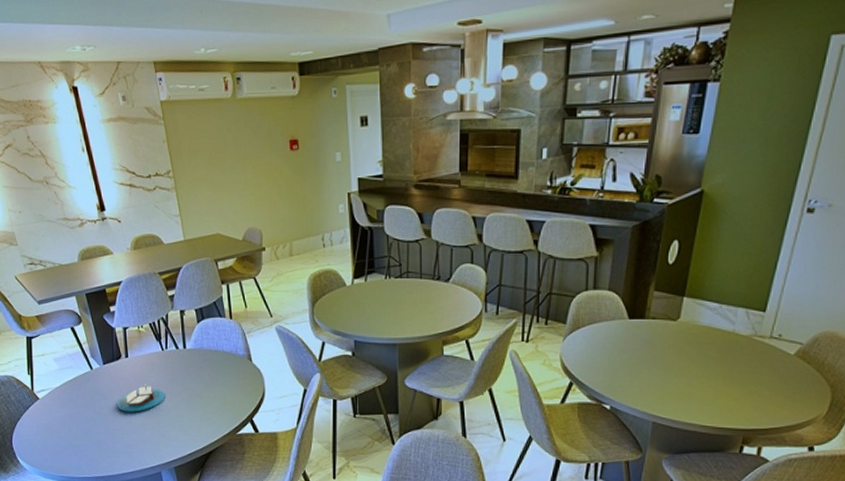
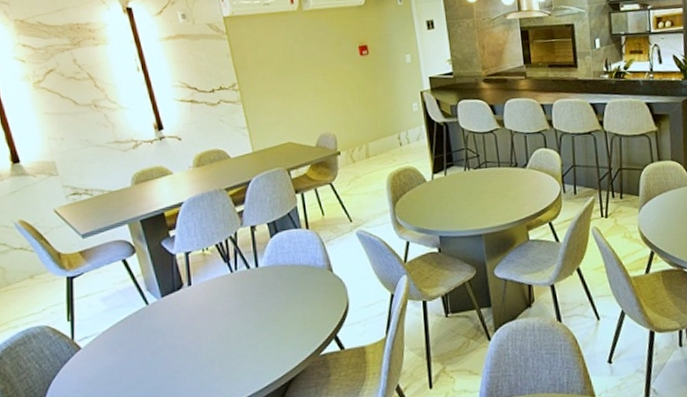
candle: present [116,384,165,412] -> none [177,312,236,349]

